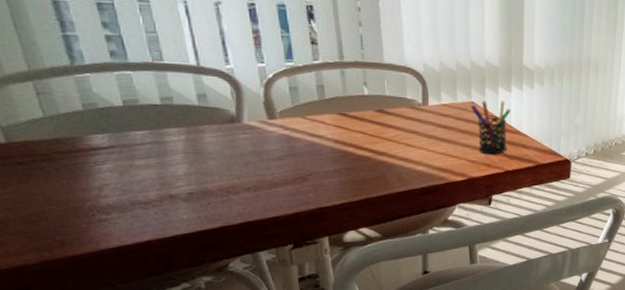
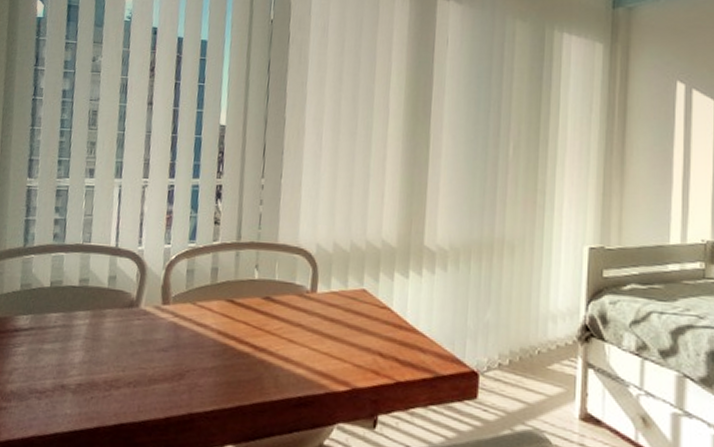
pen holder: present [470,100,512,155] -> none [361,288,408,359]

